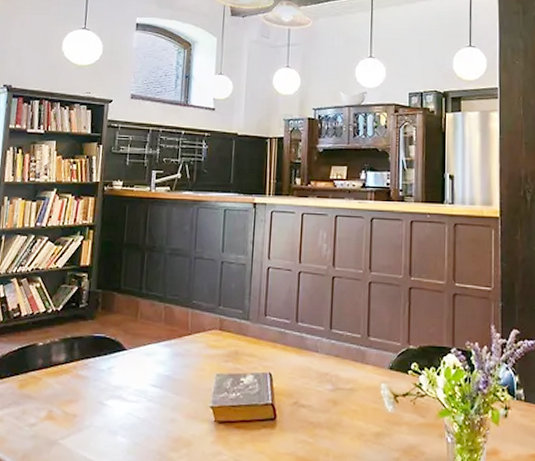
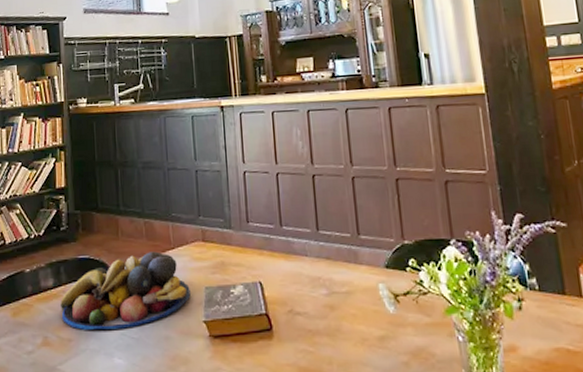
fruit bowl: none [69,336,202,409] -> present [61,251,191,330]

